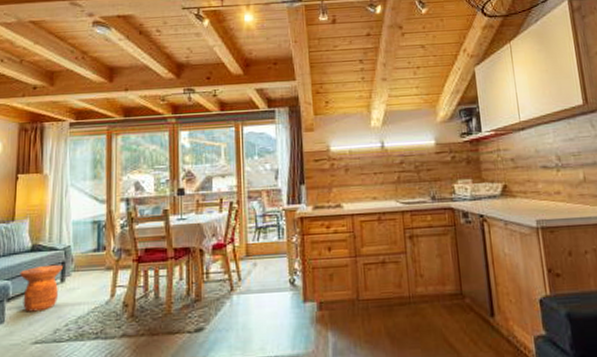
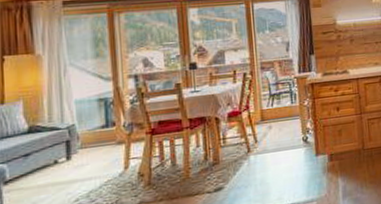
side table: present [20,264,64,312] -> none [17,143,69,193]

